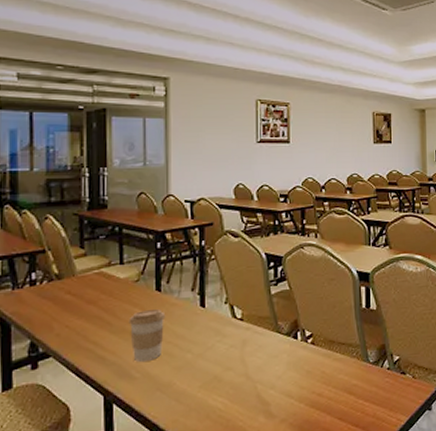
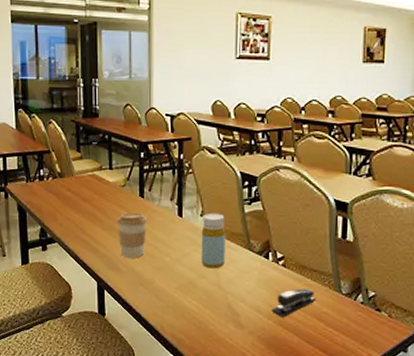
bottle: none [226,298,252,359] -> present [201,212,226,269]
stapler: none [303,363,346,398] -> present [271,288,317,318]

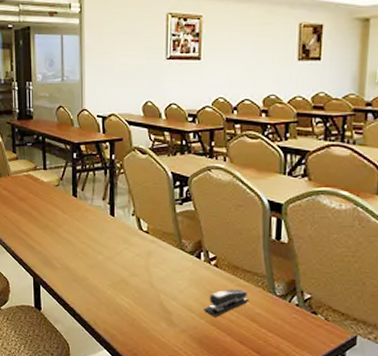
coffee cup: present [117,213,148,258] -> none [51,212,81,256]
bottle: present [201,212,226,269] -> none [133,212,157,268]

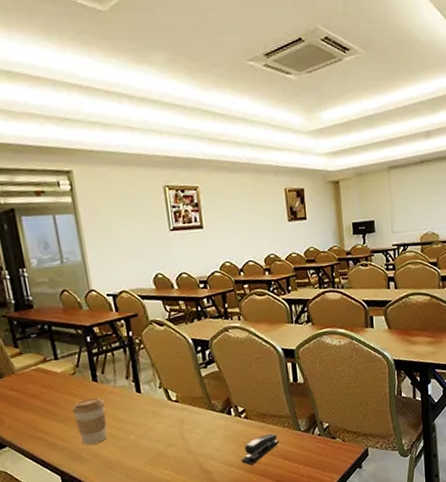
coffee cup: none [51,212,81,256] -> present [71,398,107,445]

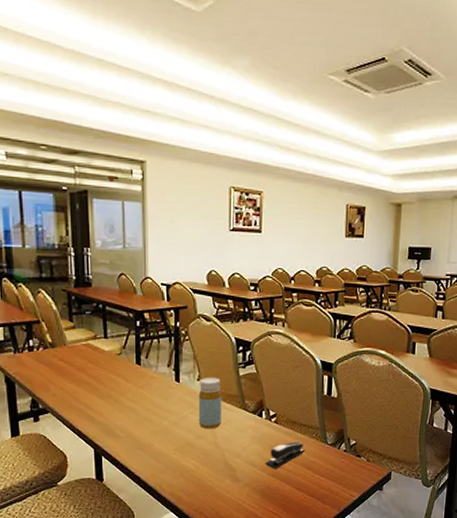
coffee cup: present [71,398,107,445] -> none [113,380,145,424]
bottle: none [161,382,190,437] -> present [198,377,222,429]

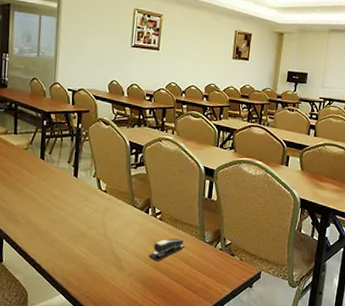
bottle: present [198,377,222,429] -> none [91,174,114,222]

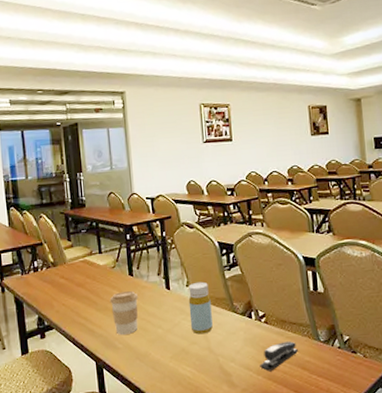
coffee cup: none [18,173,47,212] -> present [109,291,139,335]
bottle: none [91,174,114,222] -> present [188,281,213,335]

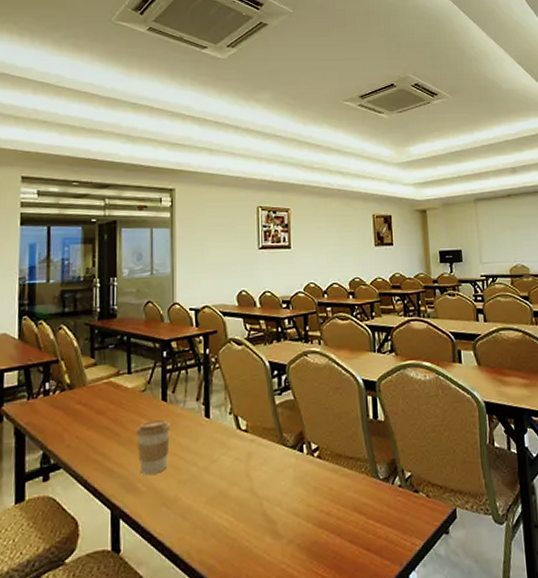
bottle: present [188,281,213,335] -> none [231,408,258,473]
stapler: present [260,341,299,372] -> none [310,479,355,518]

